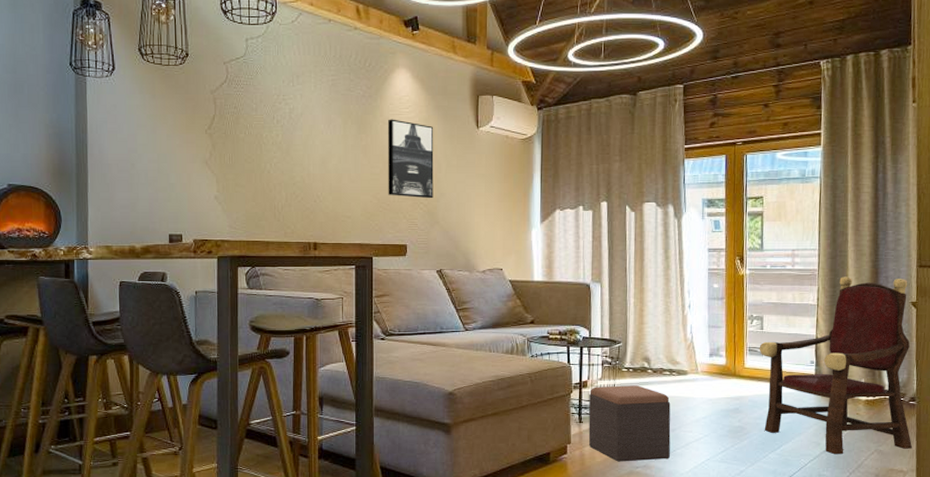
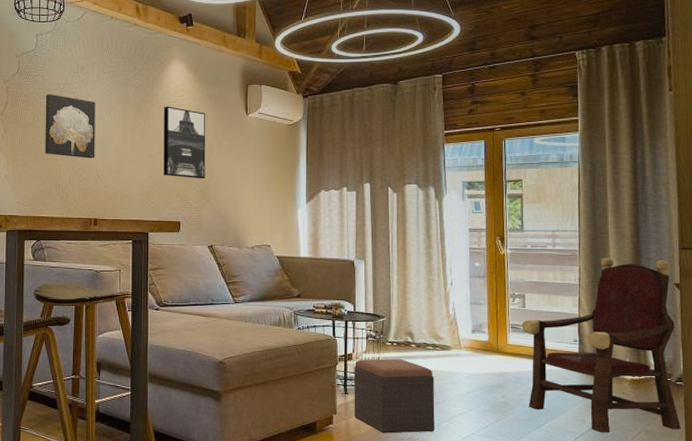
wall art: none [257,105,314,177] -> present [45,93,96,159]

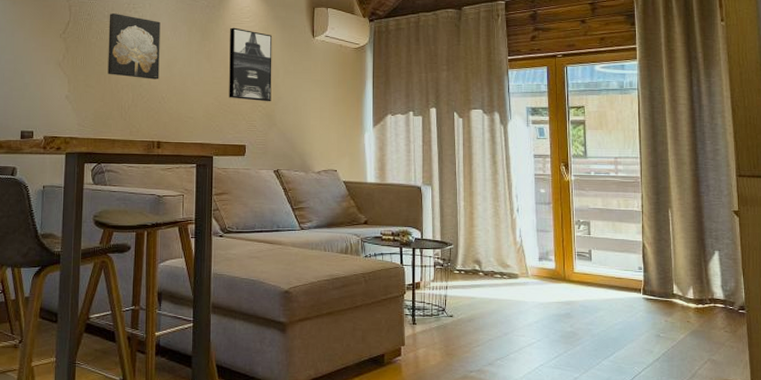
footstool: present [354,359,435,434] -> none [422,287,504,366]
armchair: present [521,257,682,433] -> none [587,184,746,363]

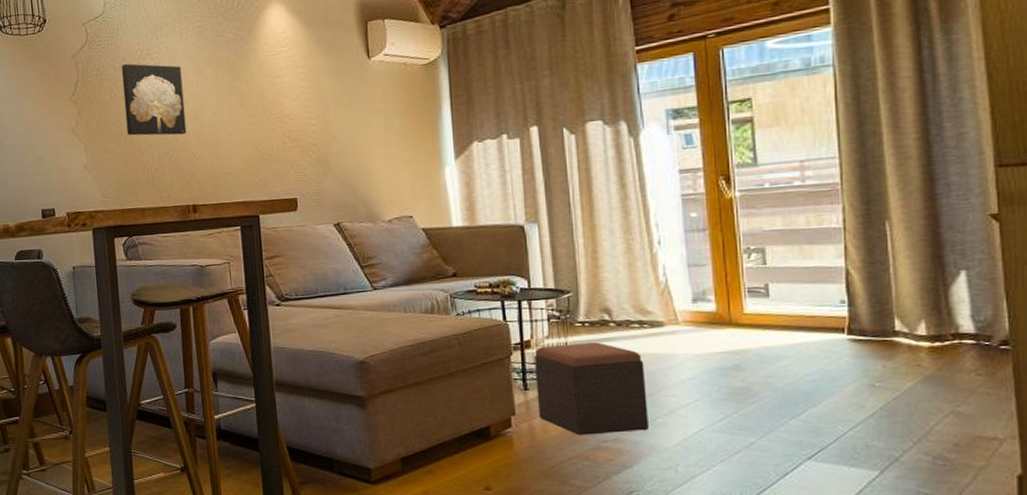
wall art: present [229,27,273,102] -> none [264,60,323,146]
footstool: none [422,287,504,366] -> present [534,342,649,435]

